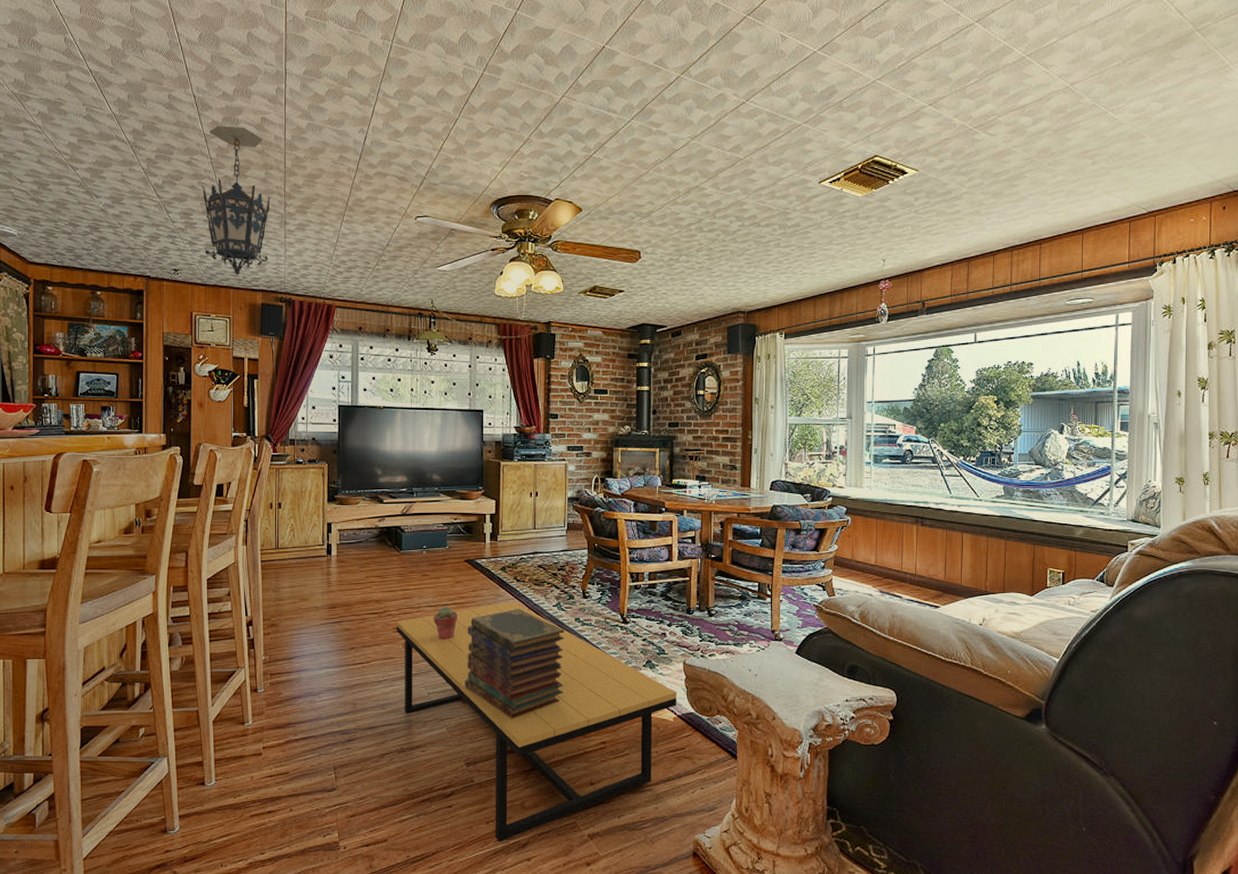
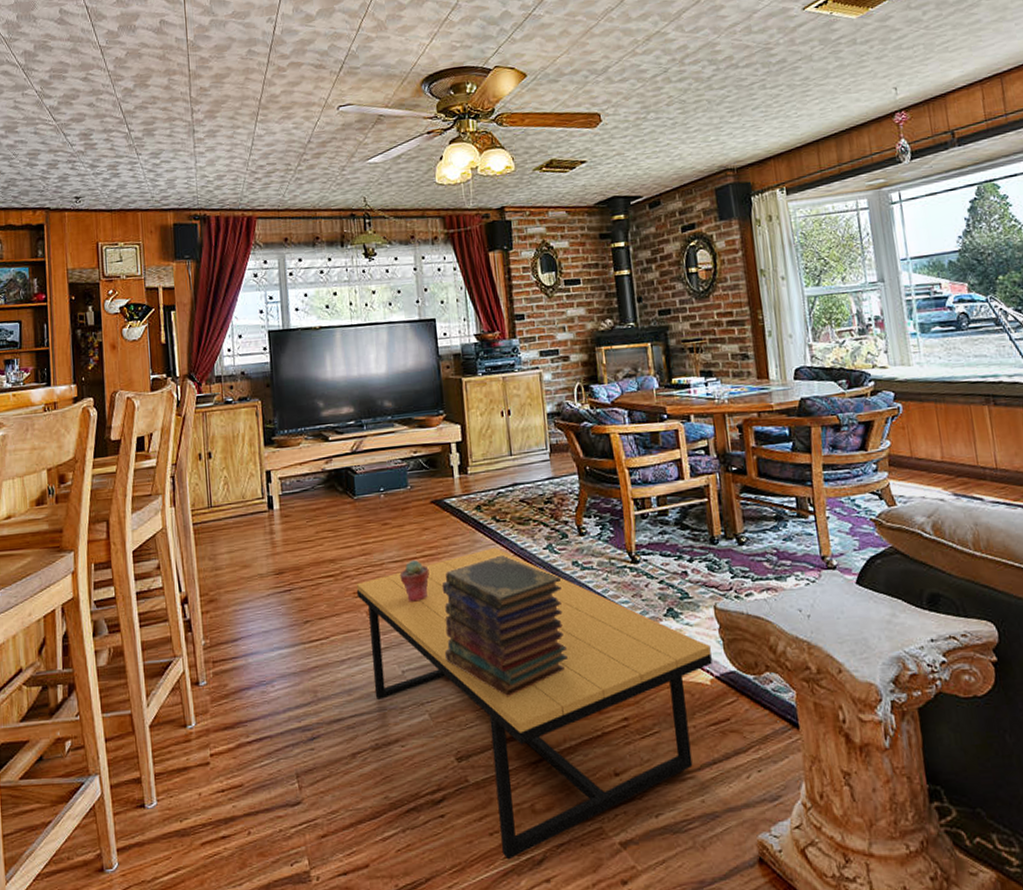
hanging lantern: present [201,126,271,276] -> none [99,33,178,197]

